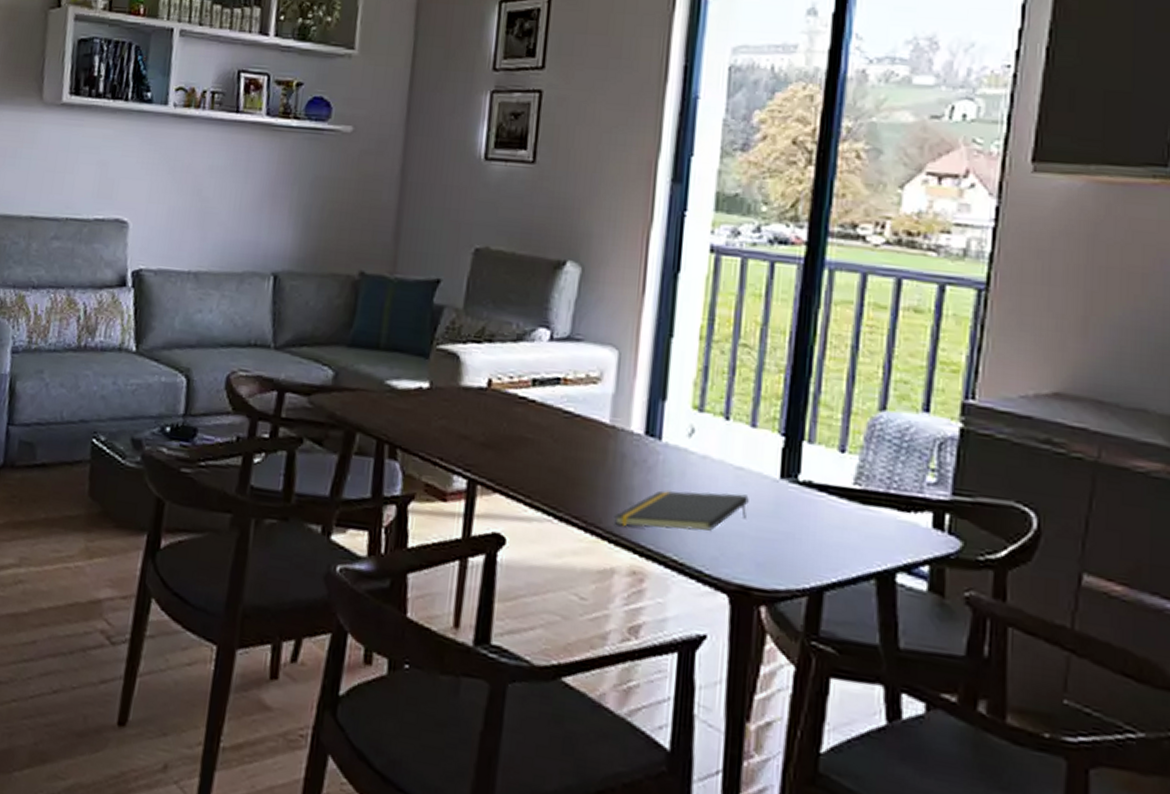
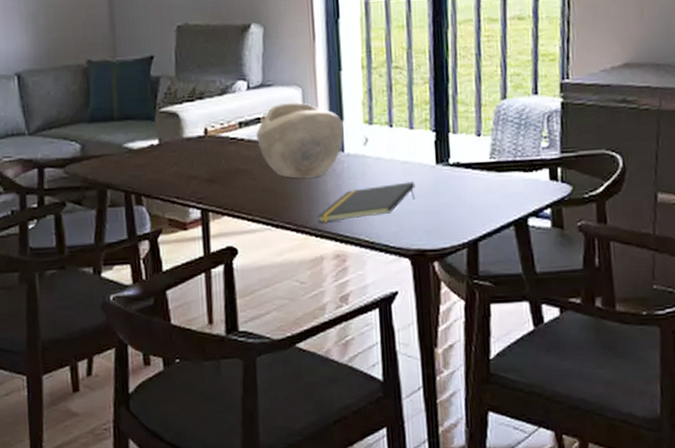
decorative bowl: none [552,365,666,466] -> present [256,102,345,178]

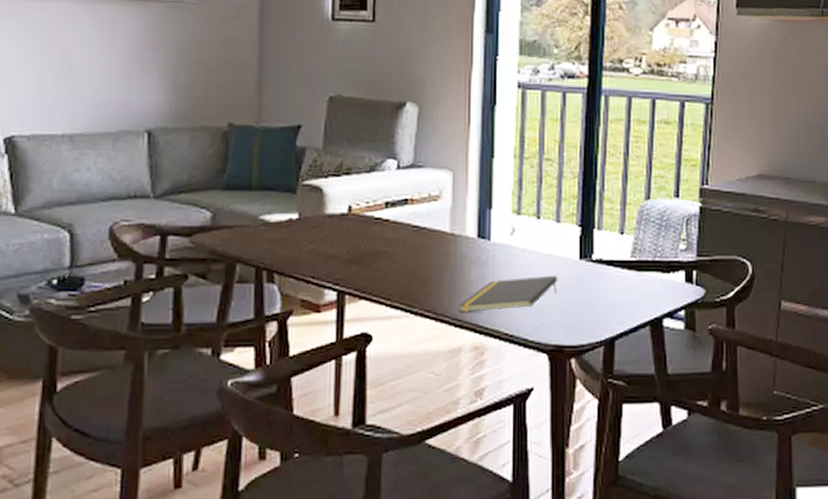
decorative bowl: present [256,102,345,178] -> none [403,185,493,265]

